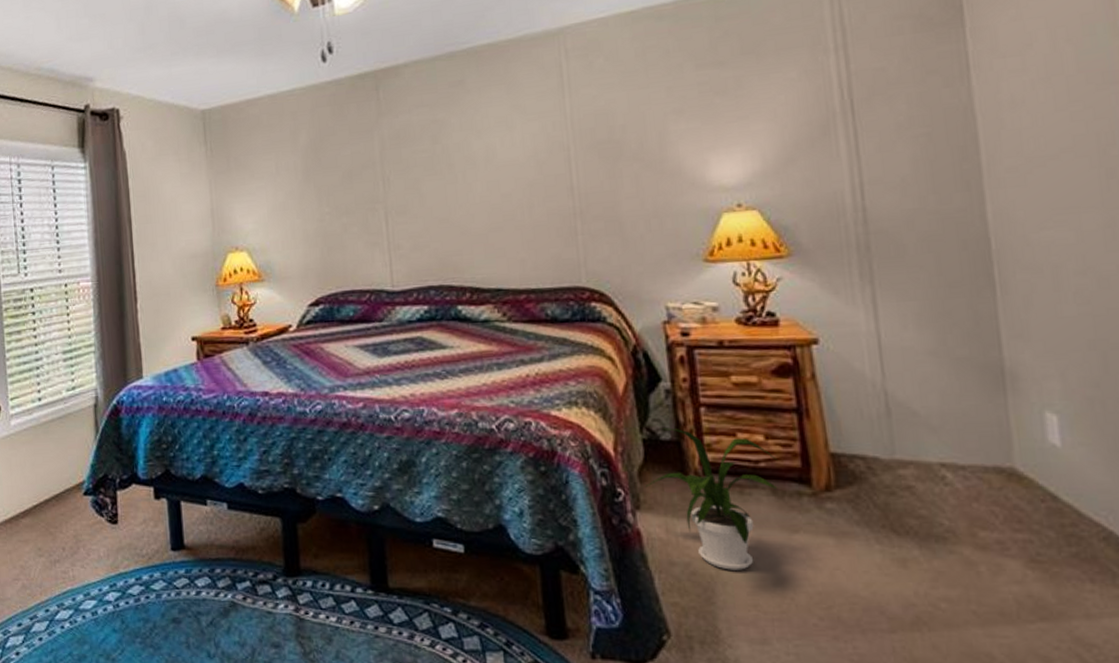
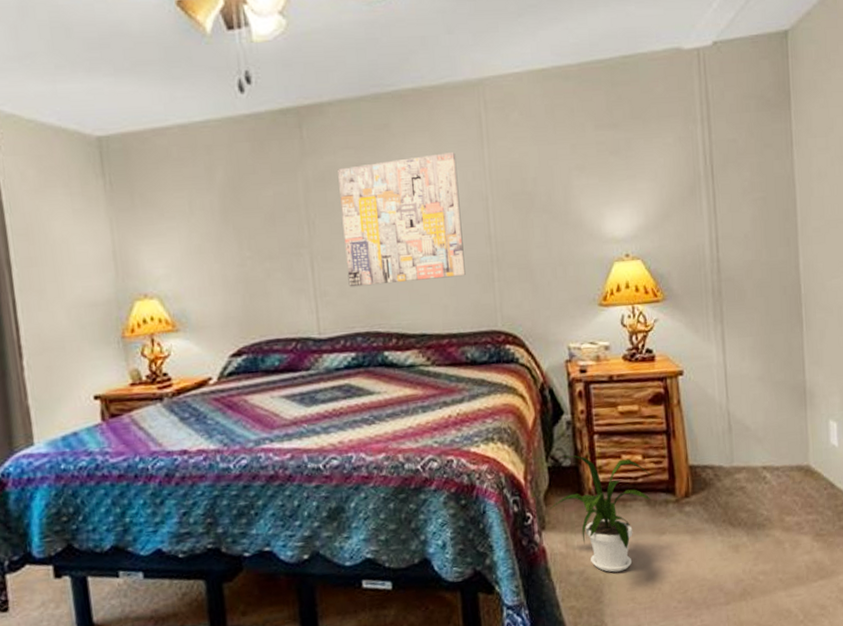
wall art: none [412,103,545,241] -> present [338,151,466,287]

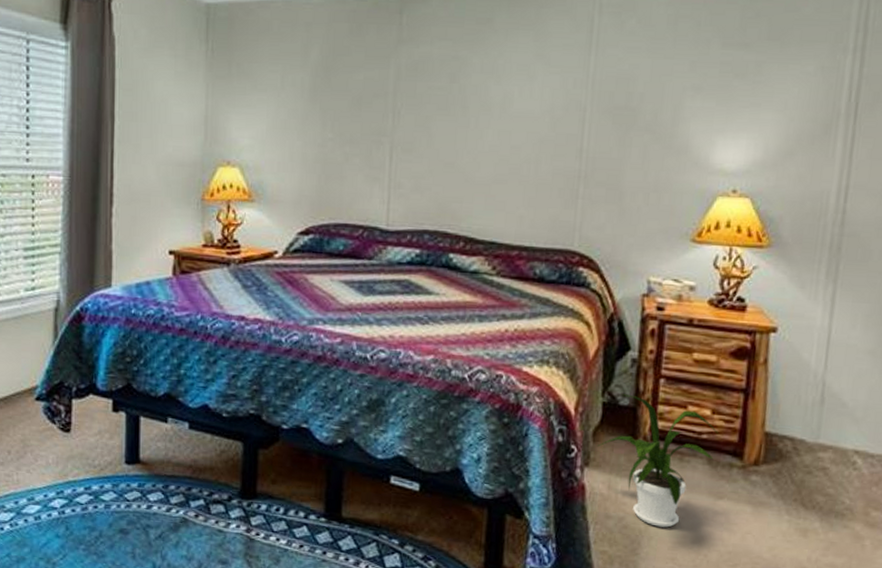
wall art: present [338,151,466,287] -> none [424,54,559,188]

